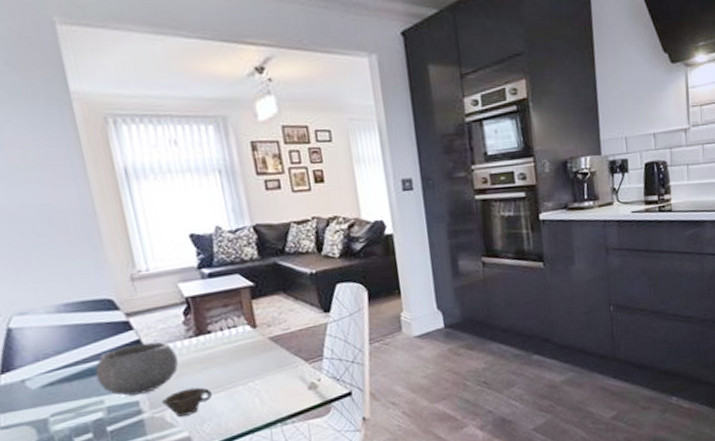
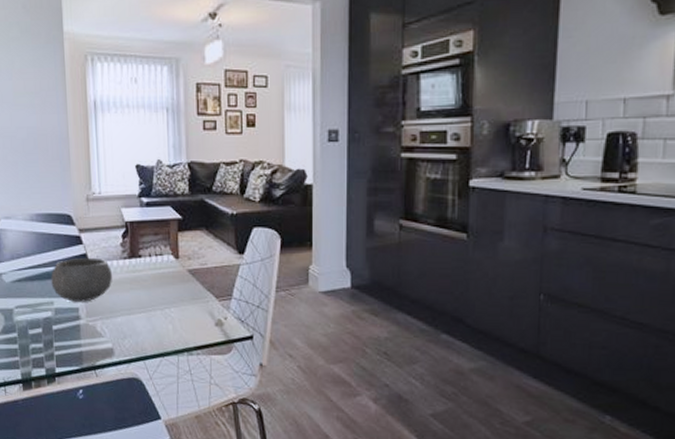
cup: present [161,387,212,417] -> none [95,304,135,329]

